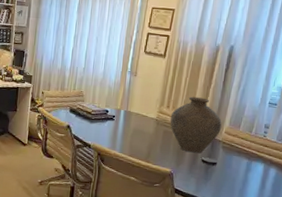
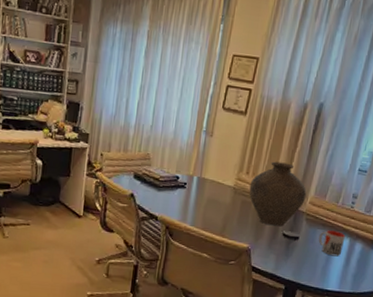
mug: none [234,157,260,181] -> present [318,230,346,257]

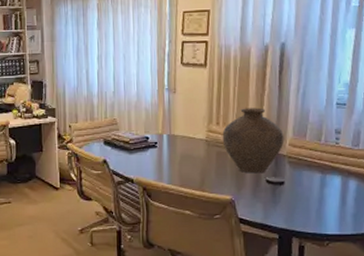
mug: present [318,230,346,257] -> none [306,170,336,198]

